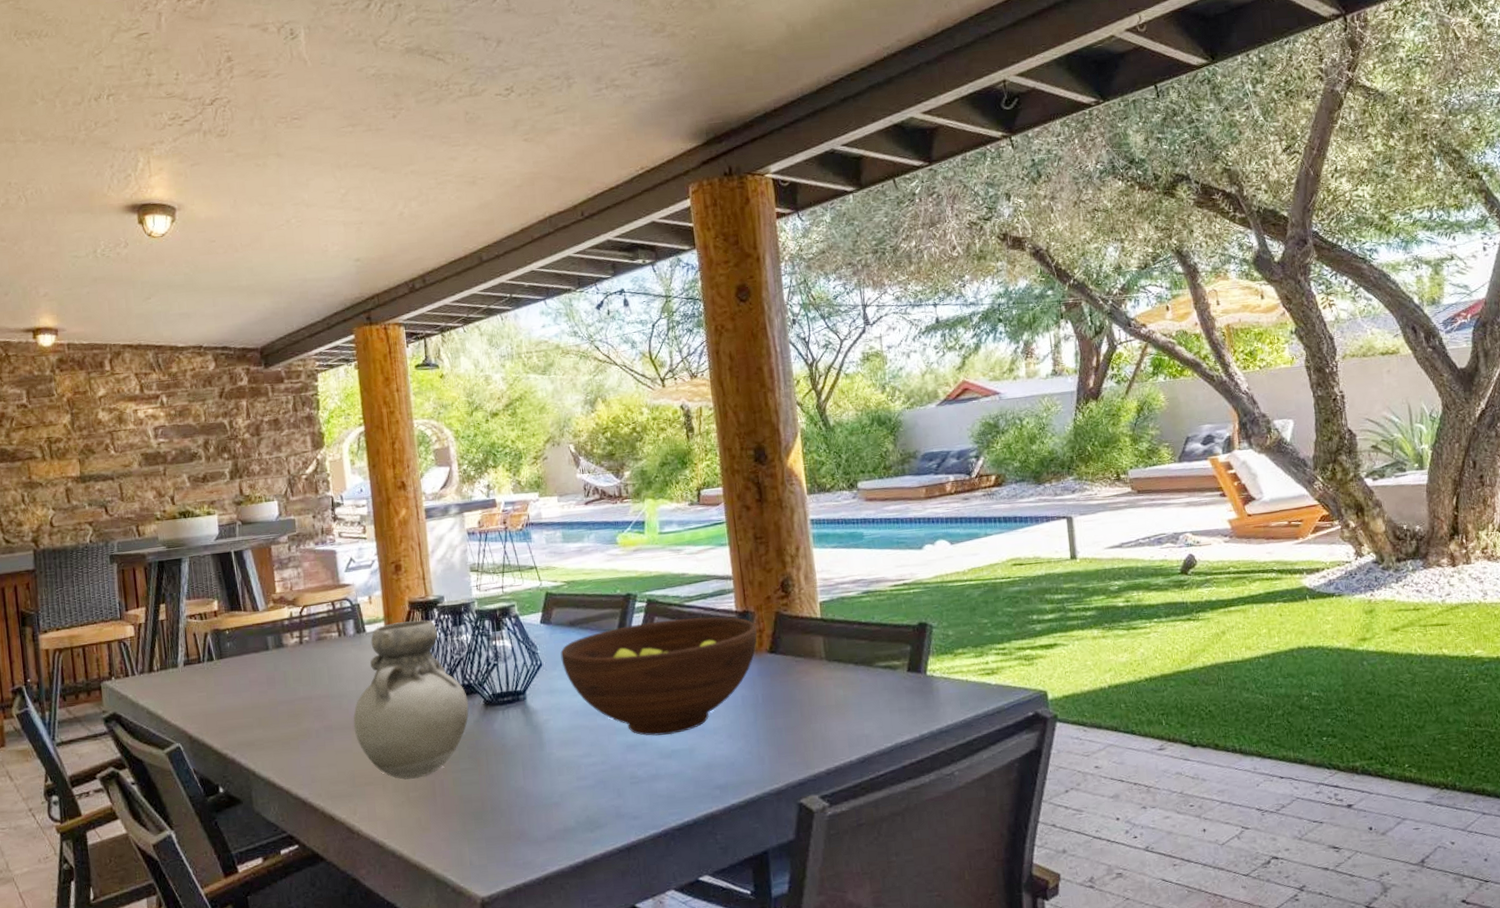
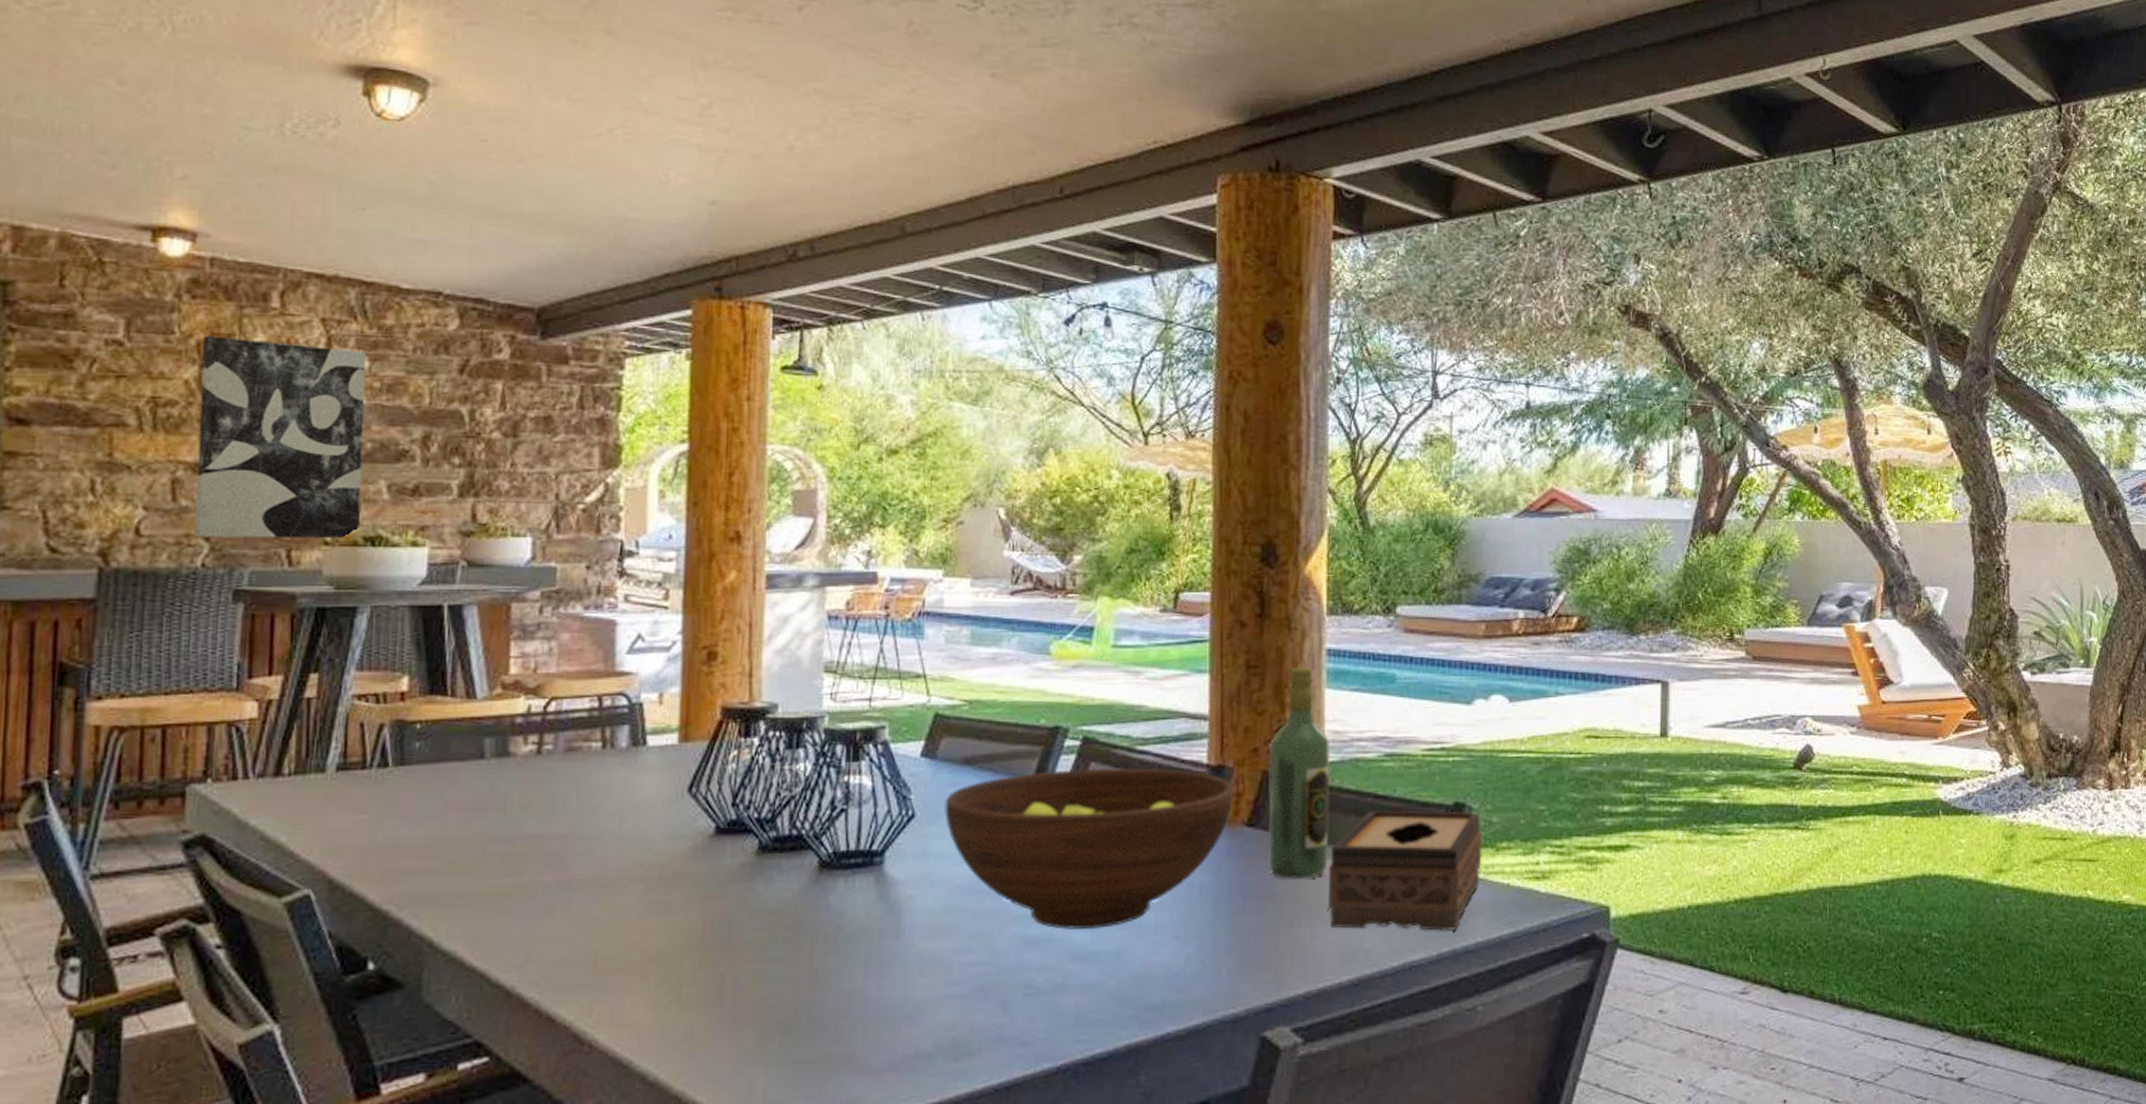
wall art: none [71,391,175,524] -> present [194,336,367,539]
vase: present [353,620,469,780] -> none [606,736,794,968]
wine bottle: none [778,534,831,689] -> present [1268,667,1331,879]
tissue box: none [831,629,945,722] -> present [1328,810,1482,931]

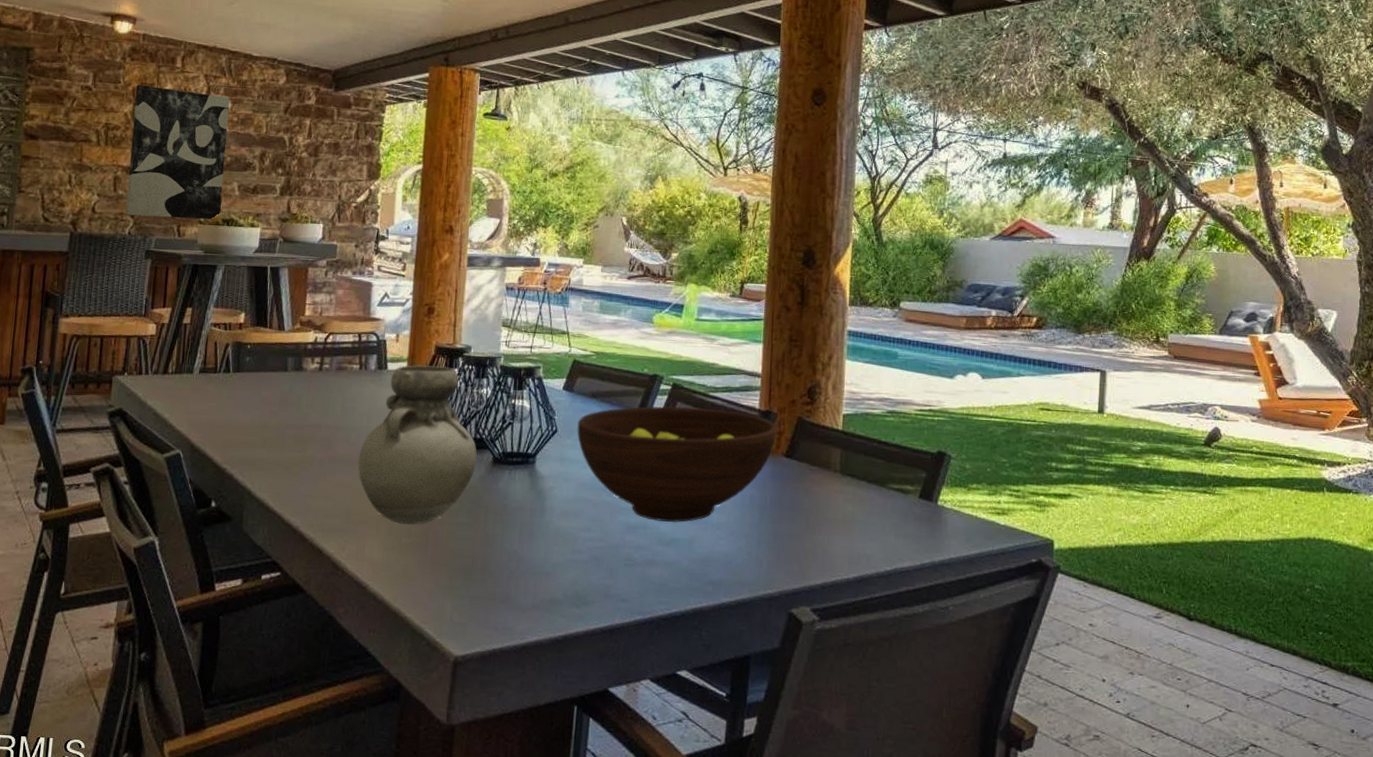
vase: none [606,736,794,968] -> present [358,365,477,525]
wine bottle: present [1268,667,1331,879] -> none [799,343,848,499]
tissue box: present [1328,810,1482,931] -> none [842,452,958,548]

